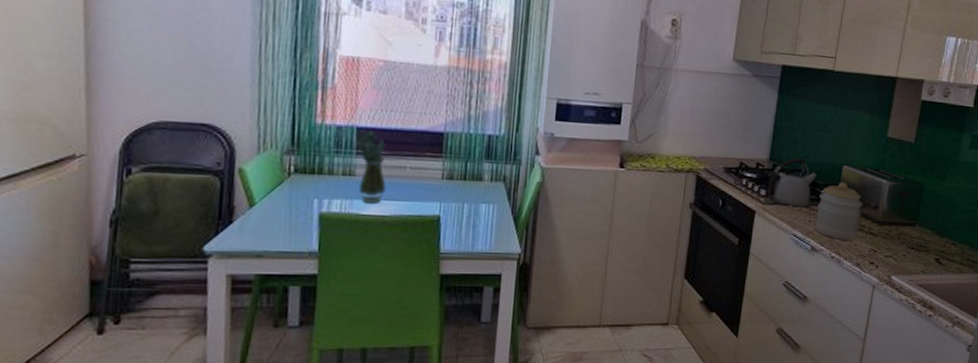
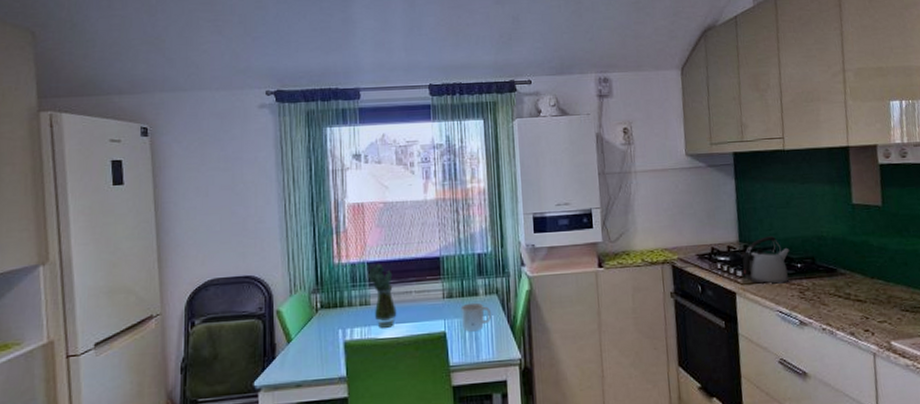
mug: none [459,187,495,221] -> present [460,302,492,333]
jar: present [815,182,863,240] -> none [796,253,845,311]
toaster: present [840,164,925,227] -> none [813,234,906,292]

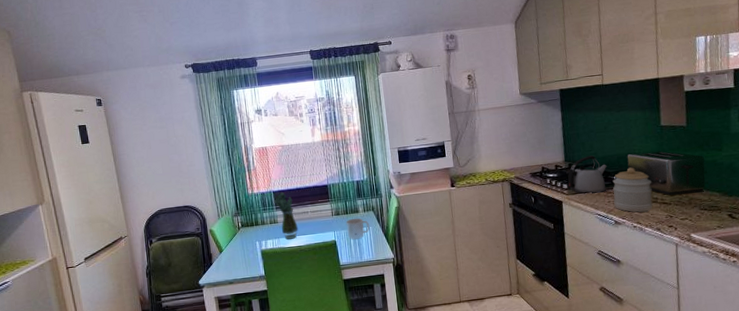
jar: none [796,253,845,311] -> present [612,167,653,213]
toaster: none [813,234,906,292] -> present [627,150,706,196]

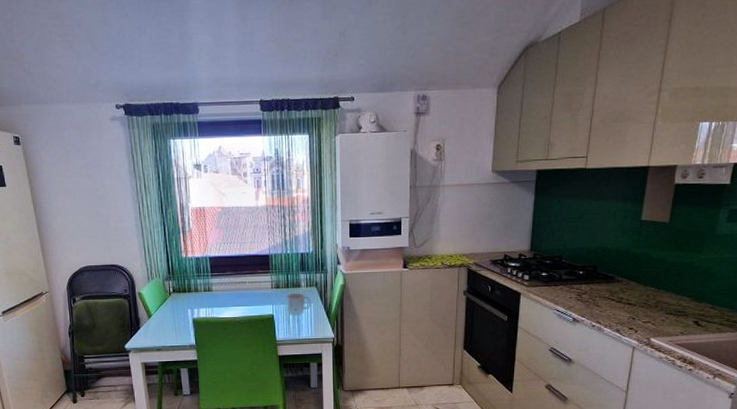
vase: present [273,191,298,240] -> none [209,257,234,309]
kettle: present [567,155,607,194] -> none [529,246,575,287]
jar: present [612,167,653,213] -> none [575,263,620,311]
toaster: present [627,150,706,196] -> none [597,247,681,297]

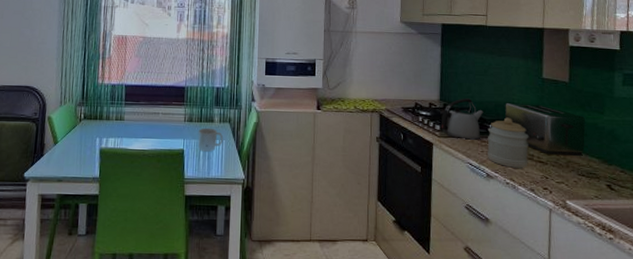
kettle: none [529,246,575,287] -> present [440,98,484,139]
jar: none [575,263,620,311] -> present [487,117,529,168]
toaster: none [597,247,681,297] -> present [505,102,586,156]

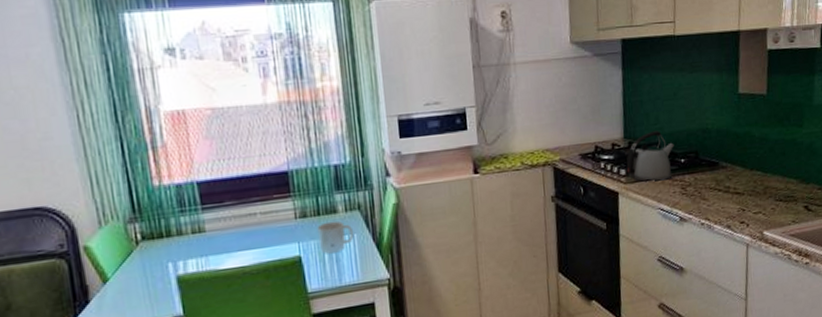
jar: present [487,117,529,168] -> none [679,147,725,206]
toaster: present [505,102,586,156] -> none [698,125,784,184]

